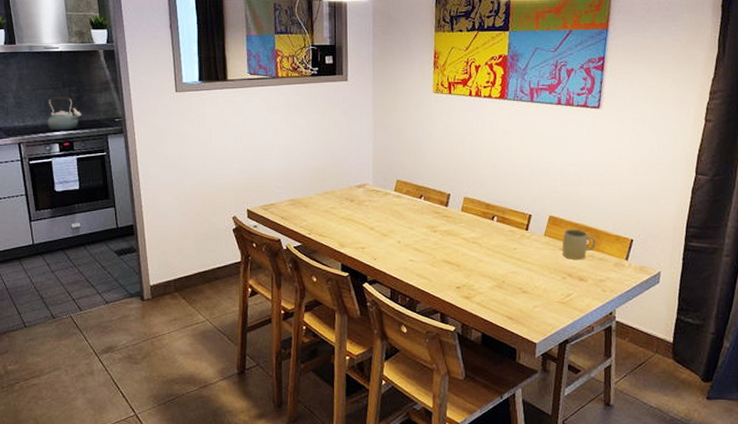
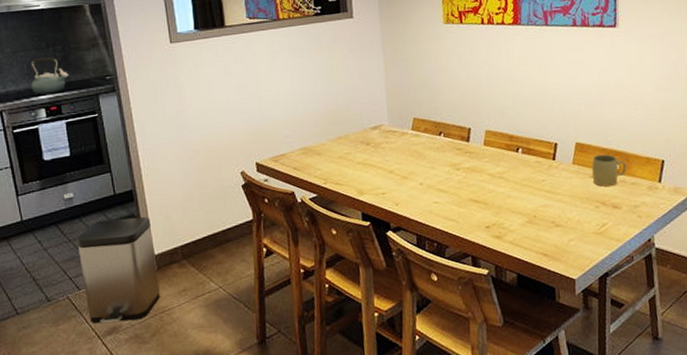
pedal bin: none [81,250,153,343] -> present [77,217,160,324]

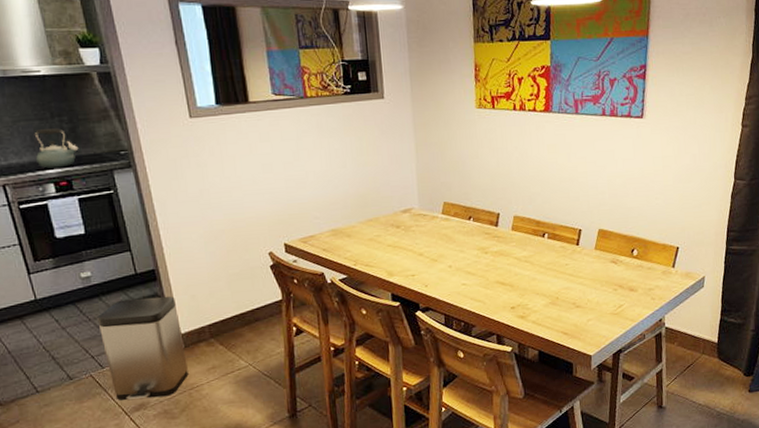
mug: present [591,154,627,187] -> none [612,240,644,271]

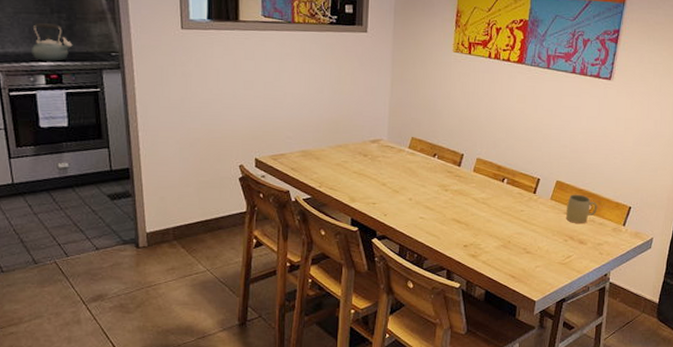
pedal bin: present [97,296,189,401] -> none [68,193,148,291]
mug: none [612,240,644,271] -> present [566,194,597,223]

